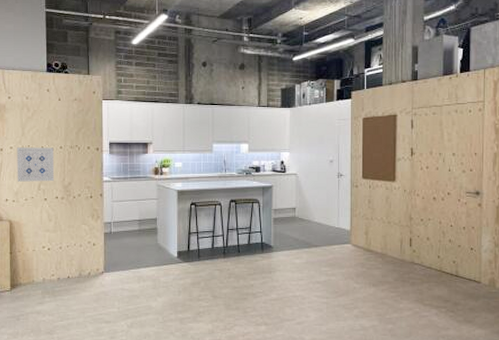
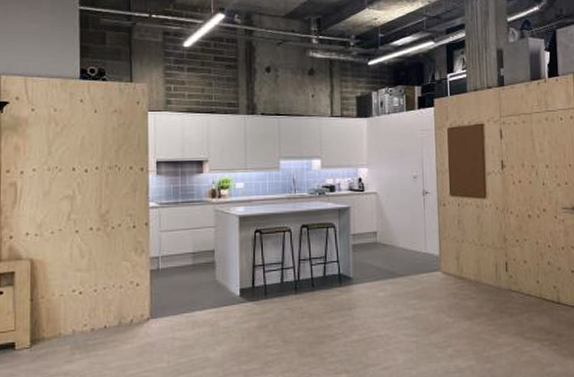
wall art: present [17,147,55,182] -> none [41,168,89,211]

